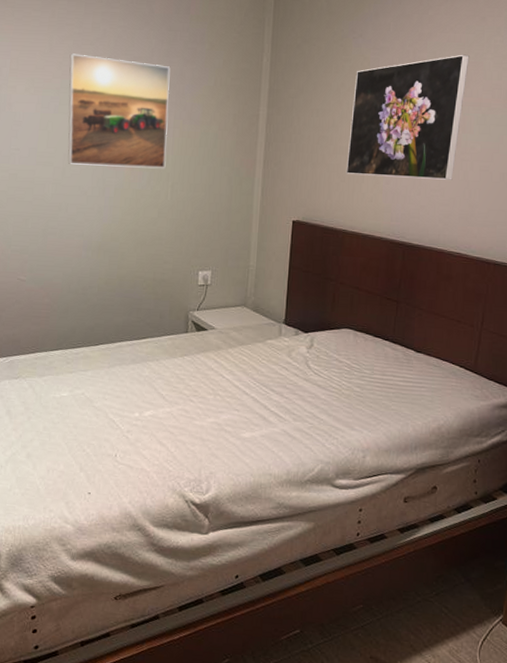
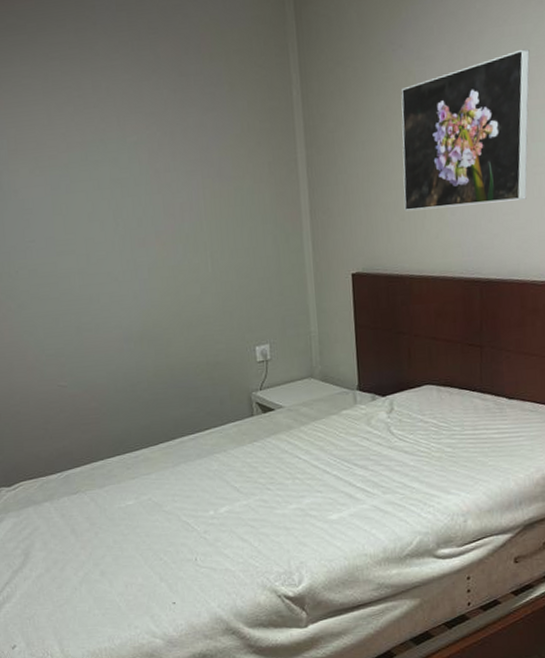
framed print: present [67,53,171,169] -> none [72,118,201,249]

